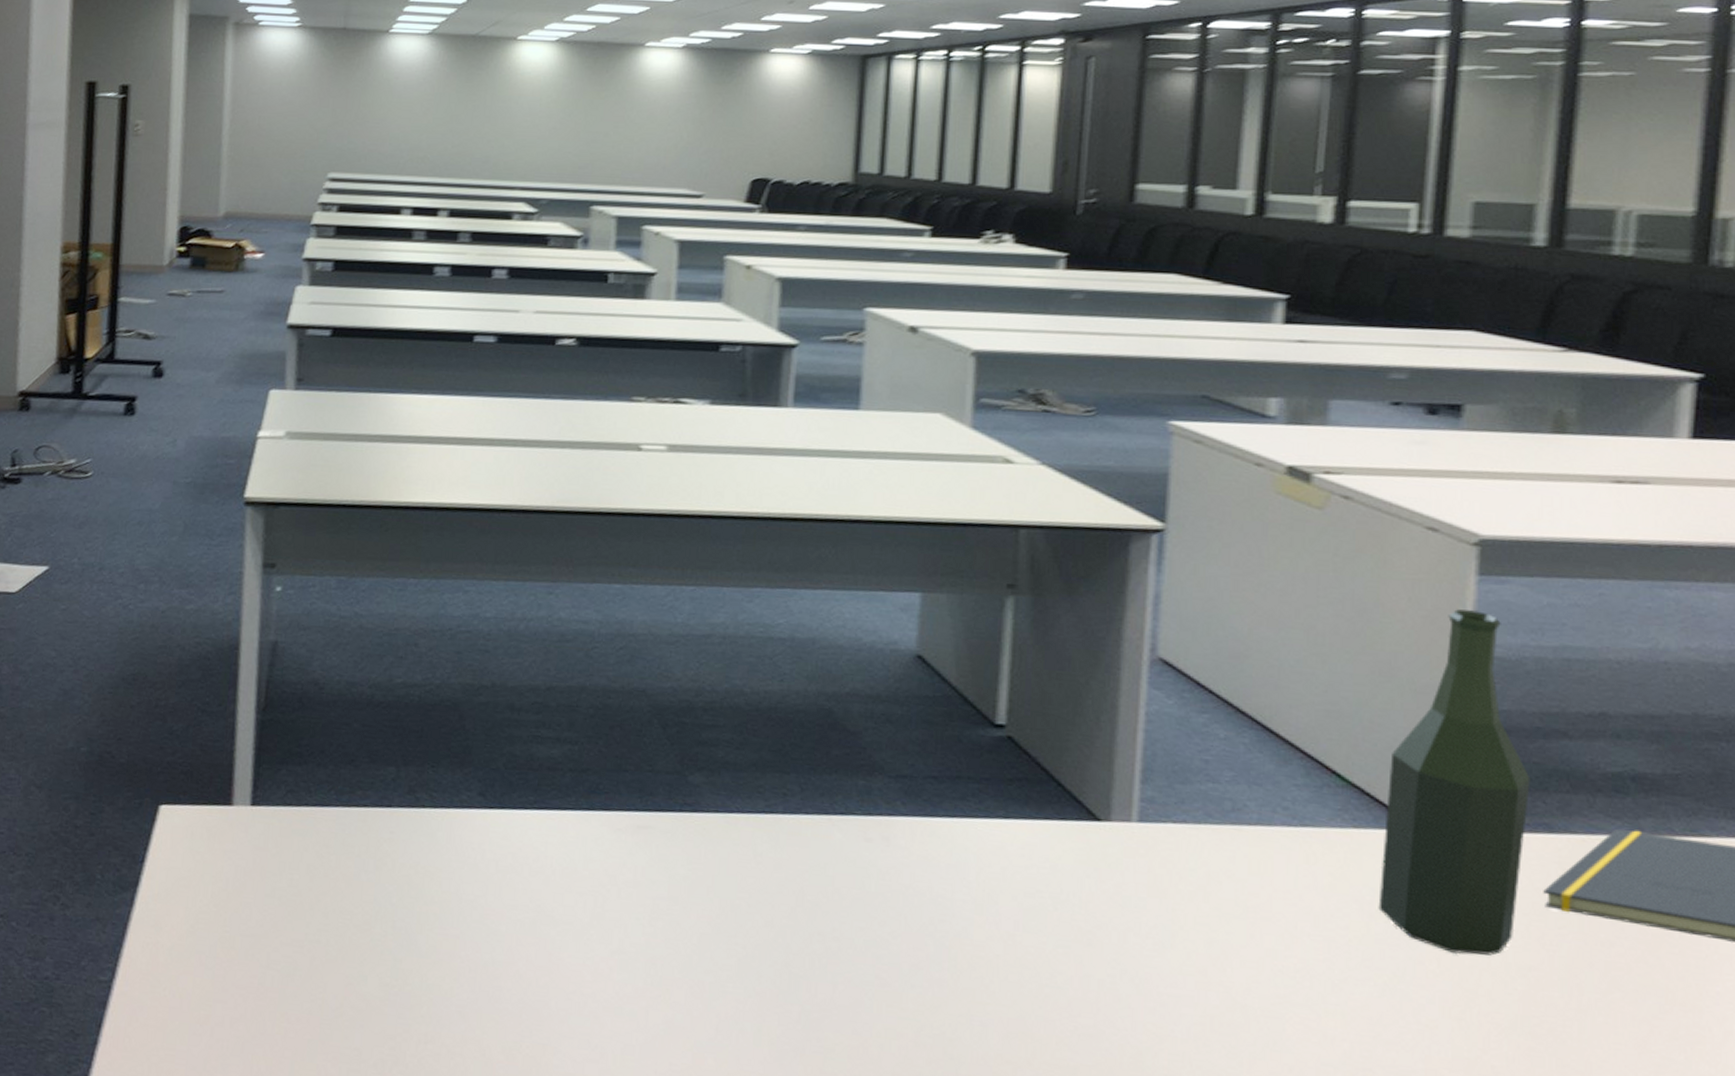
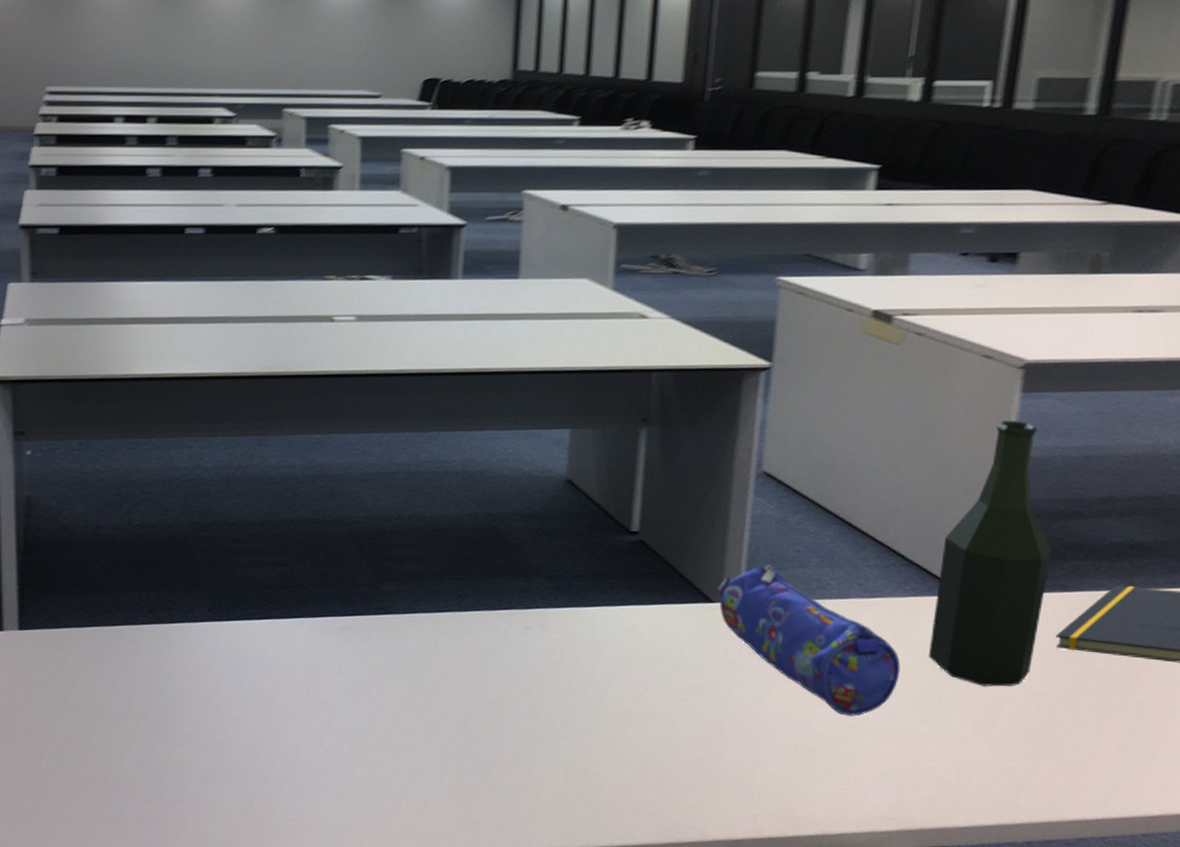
pencil case: none [1103,776,1344,983] -> present [716,564,901,716]

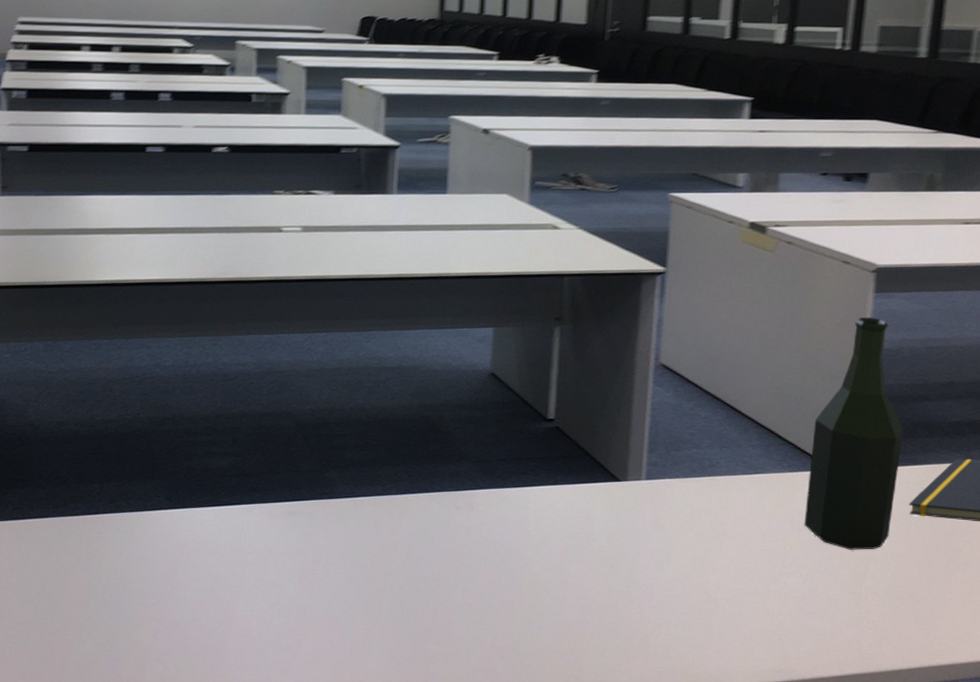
pencil case: present [716,564,901,716] -> none [622,446,782,580]

